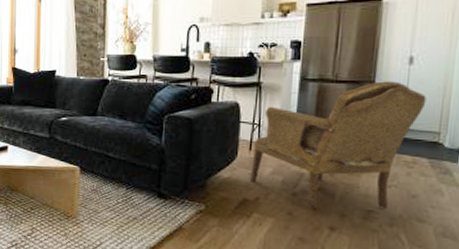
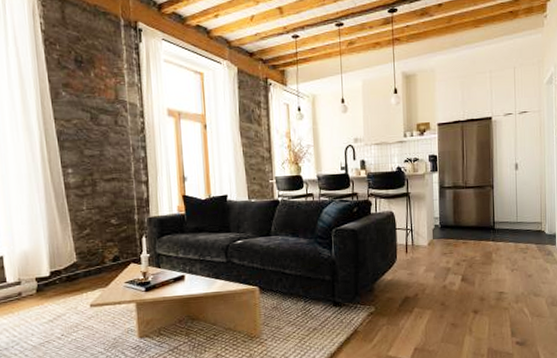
armchair: present [249,81,427,210] -> none [408,184,530,298]

